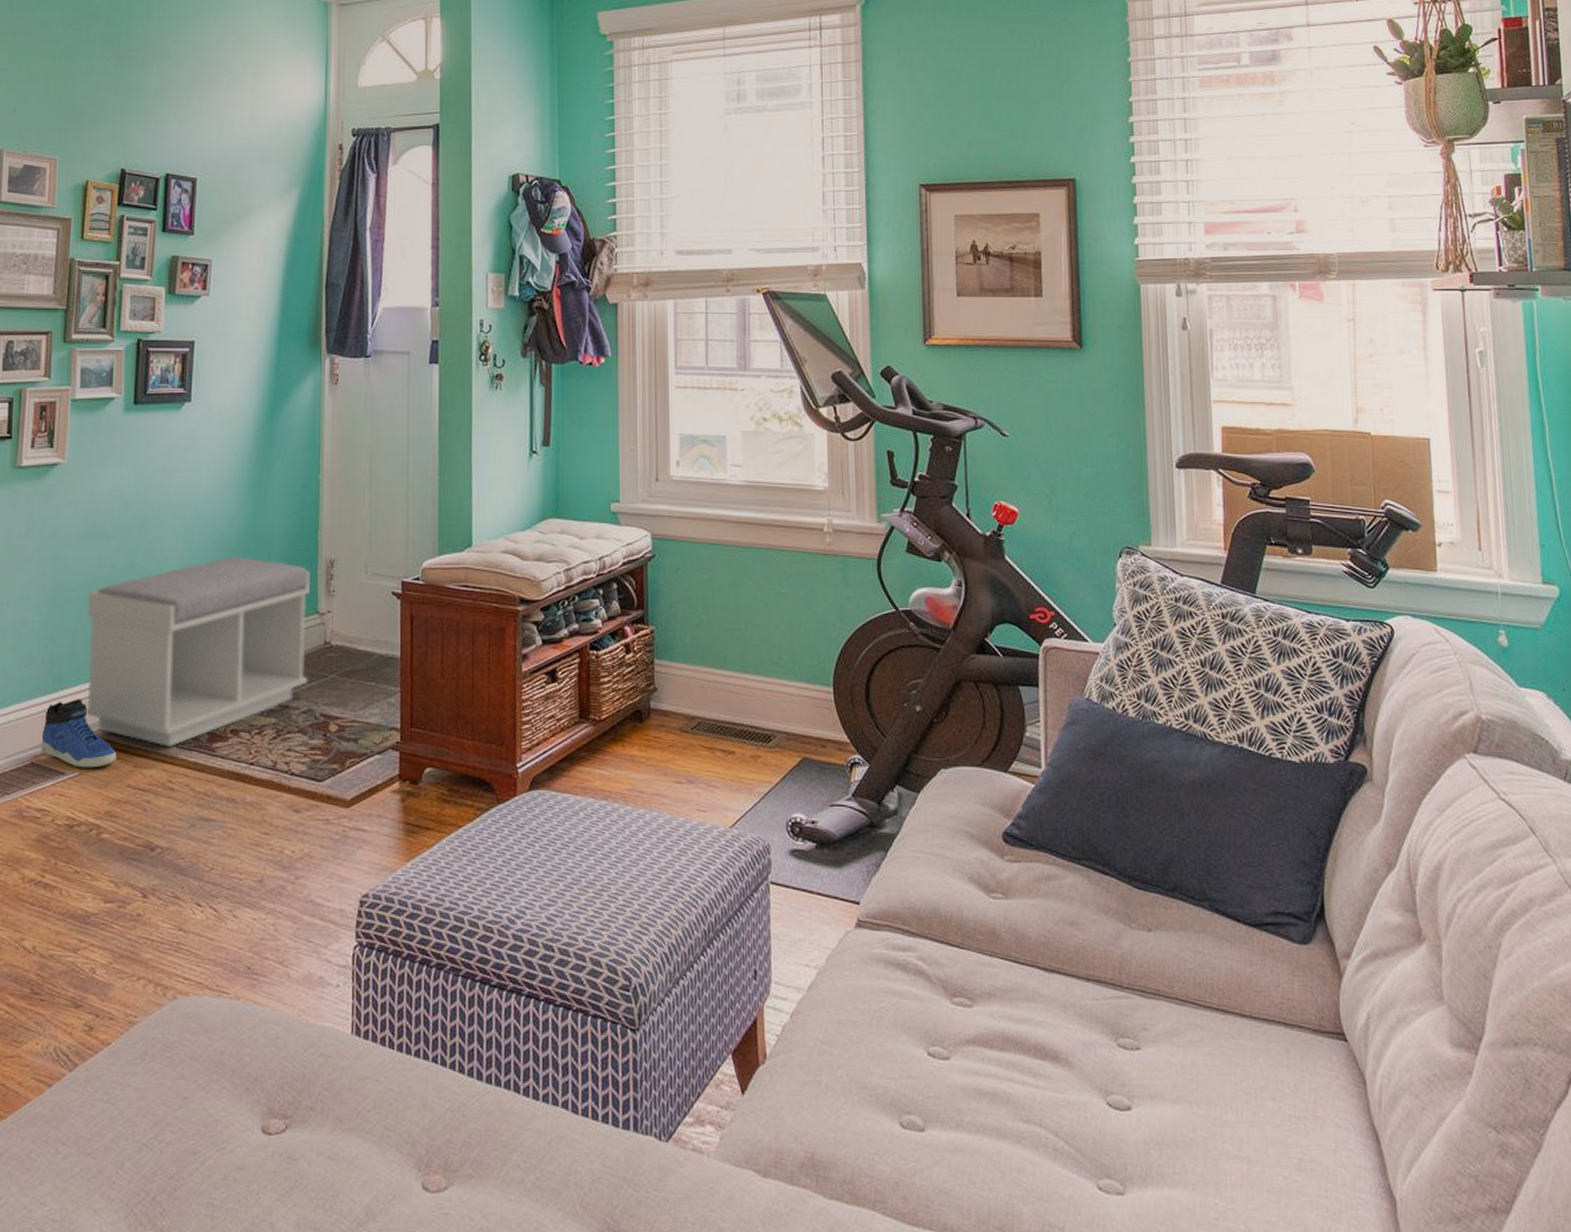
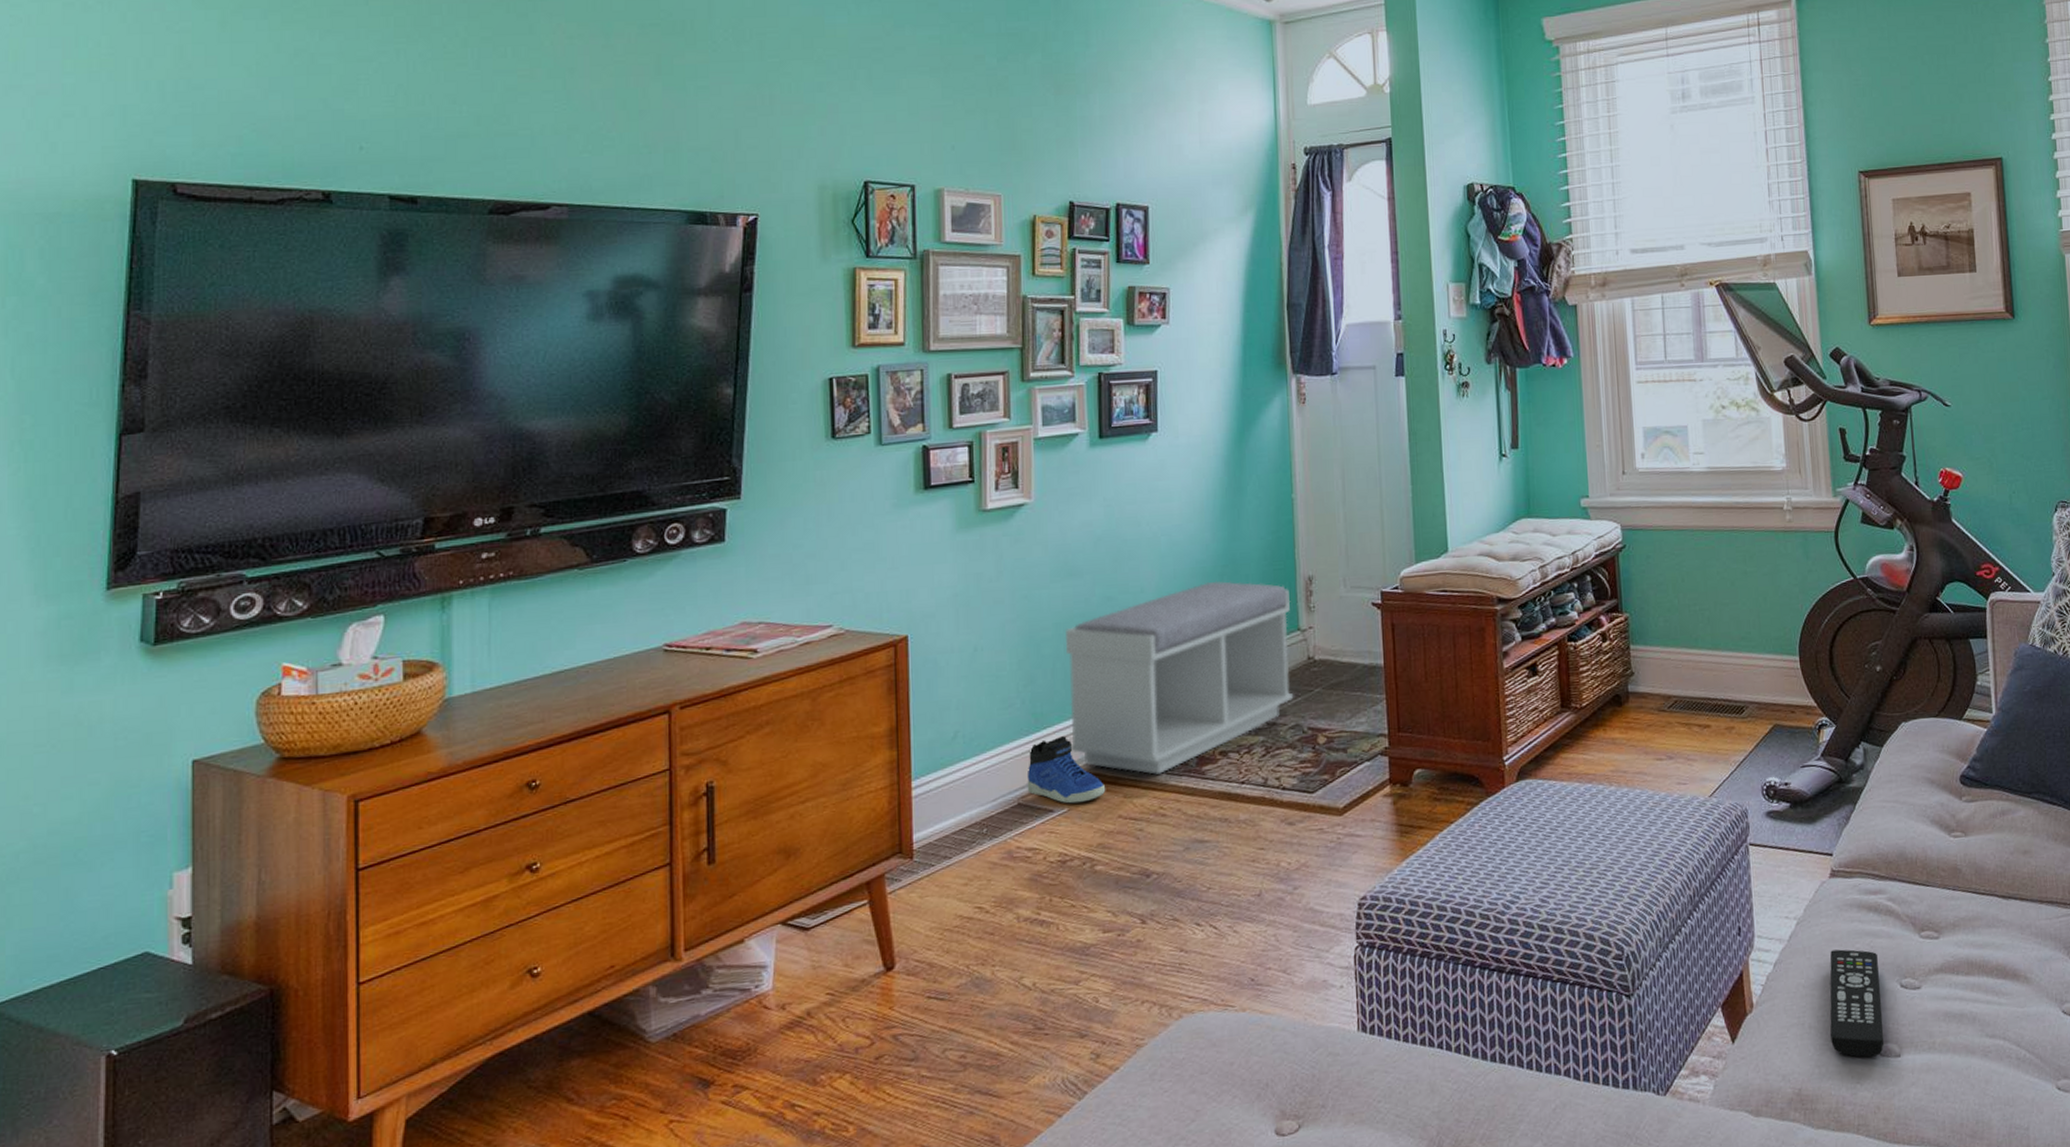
remote control: none [849,1006,907,1128] -> present [1830,949,1885,1058]

